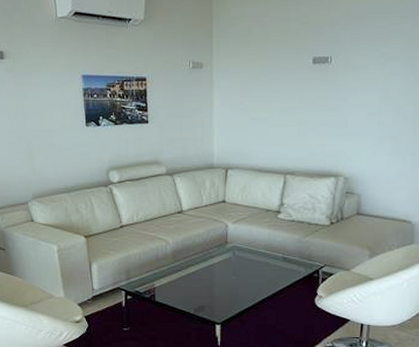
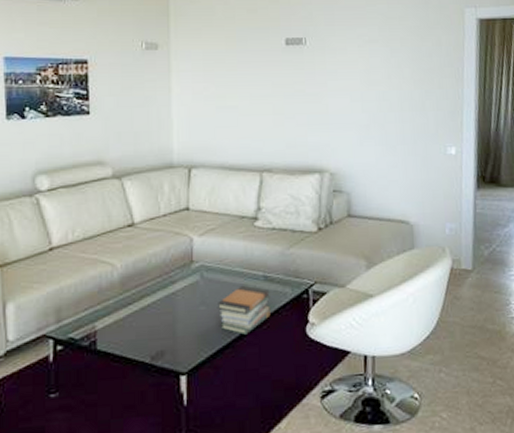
book stack: none [246,263,287,300] -> present [218,285,271,335]

